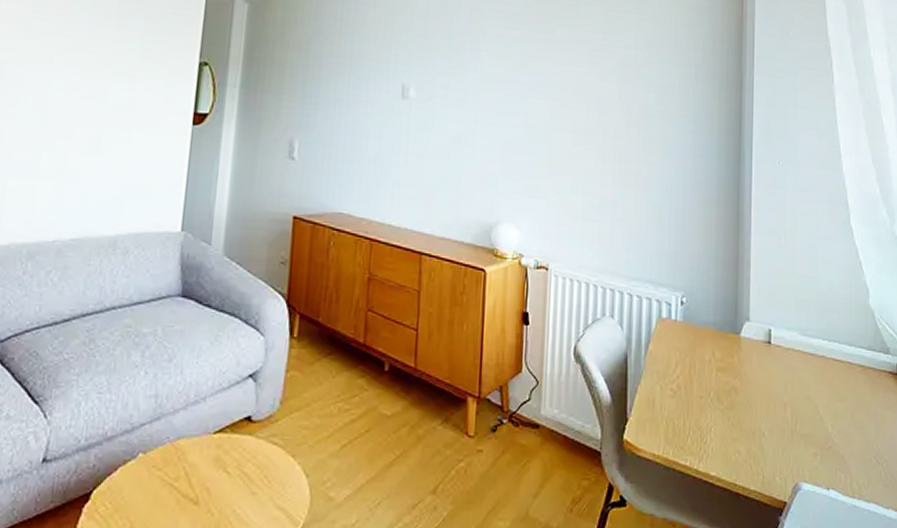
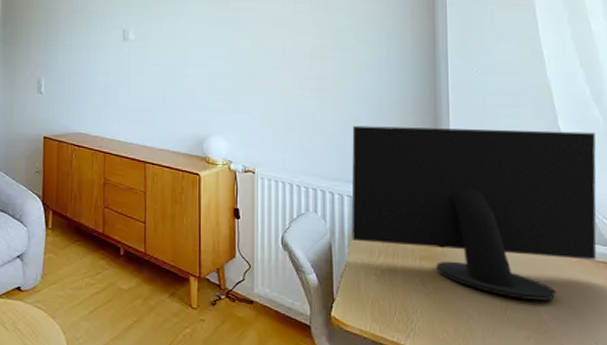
computer monitor: none [649,217,882,414] -> present [351,125,597,301]

